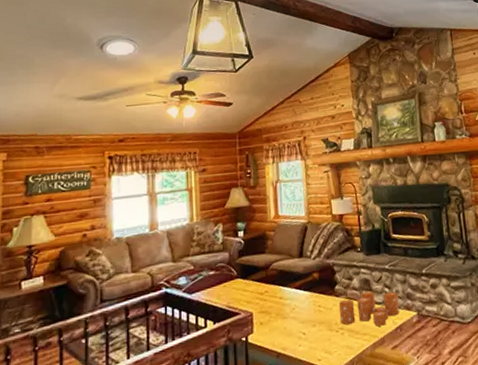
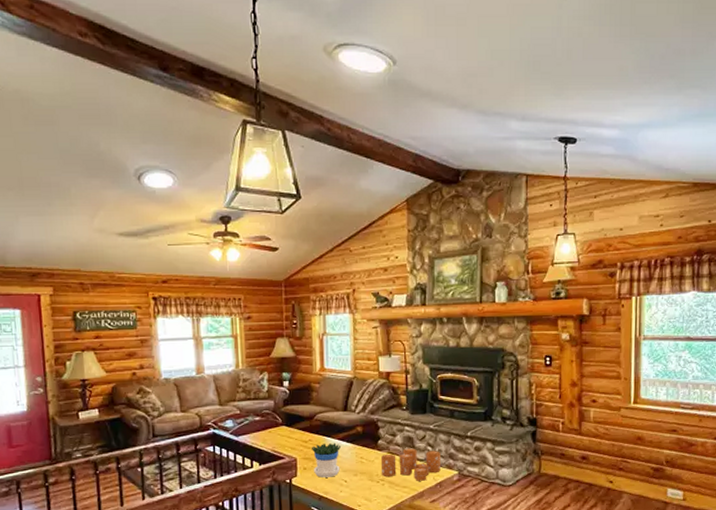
flowerpot: none [268,292,299,332] -> present [312,442,342,478]

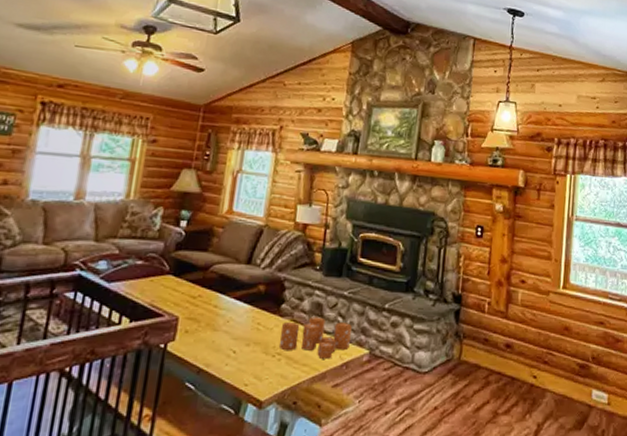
flowerpot: present [312,442,342,478] -> none [197,301,237,345]

